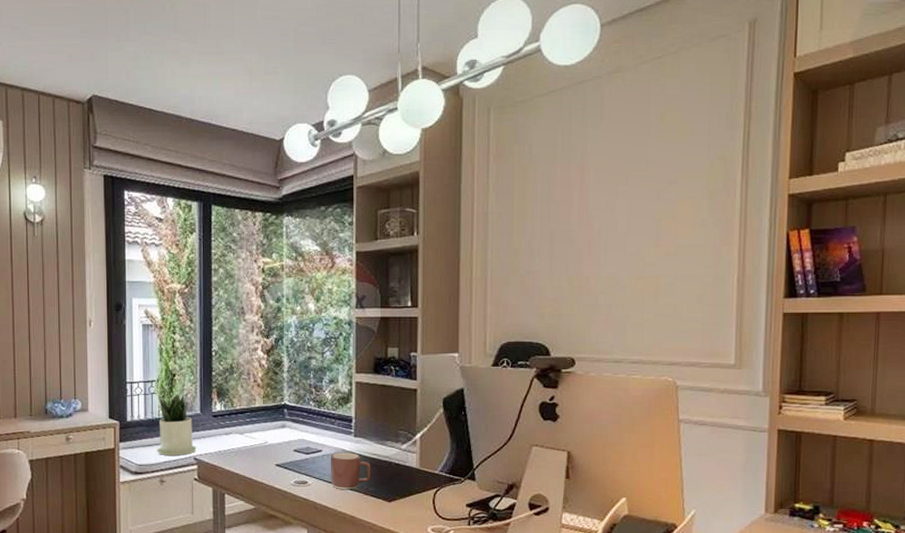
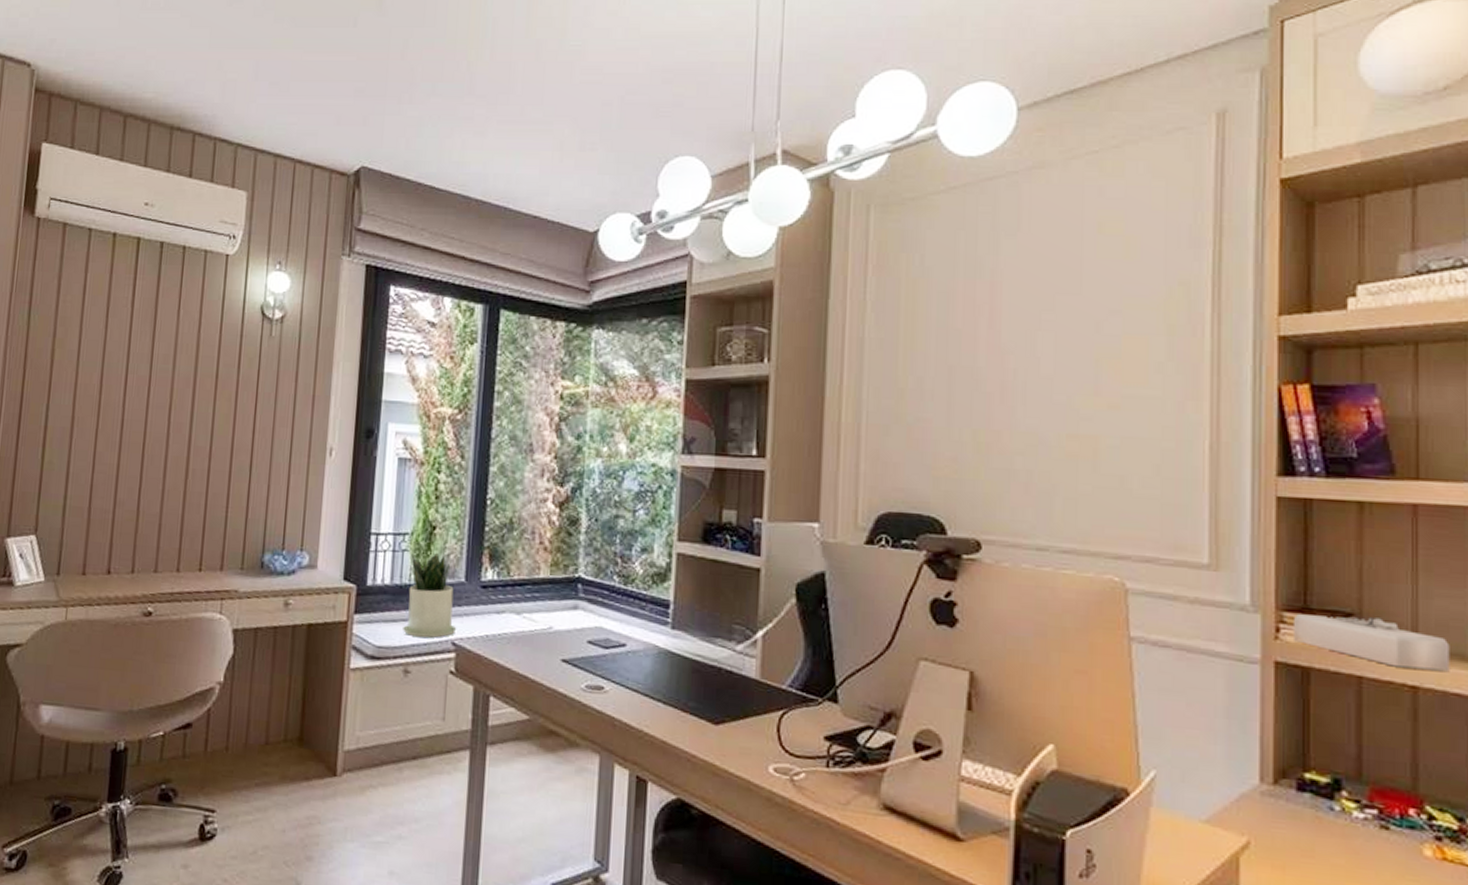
mug: present [330,453,372,490] -> none [635,649,693,704]
decorative box: none [790,394,896,428] -> present [1292,614,1450,671]

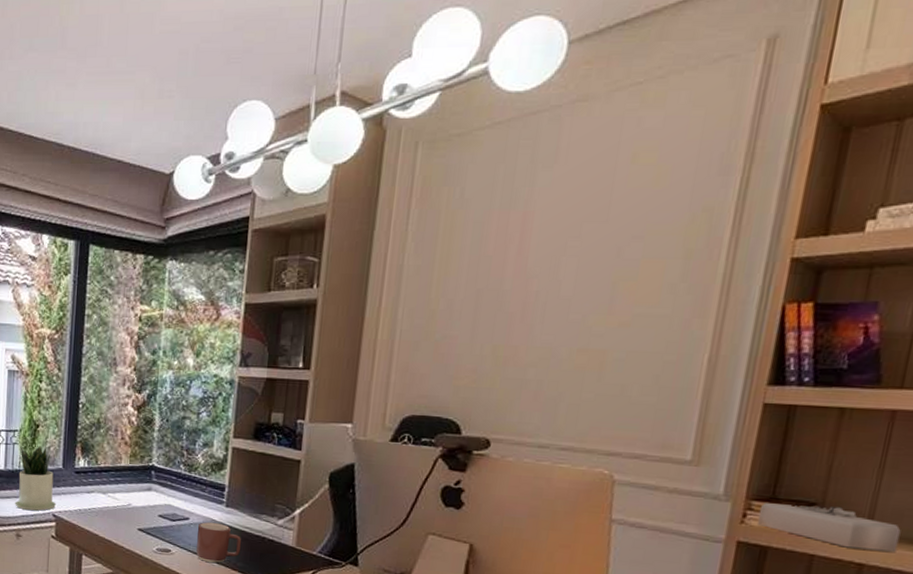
mug: none [635,649,693,704] -> present [196,522,242,563]

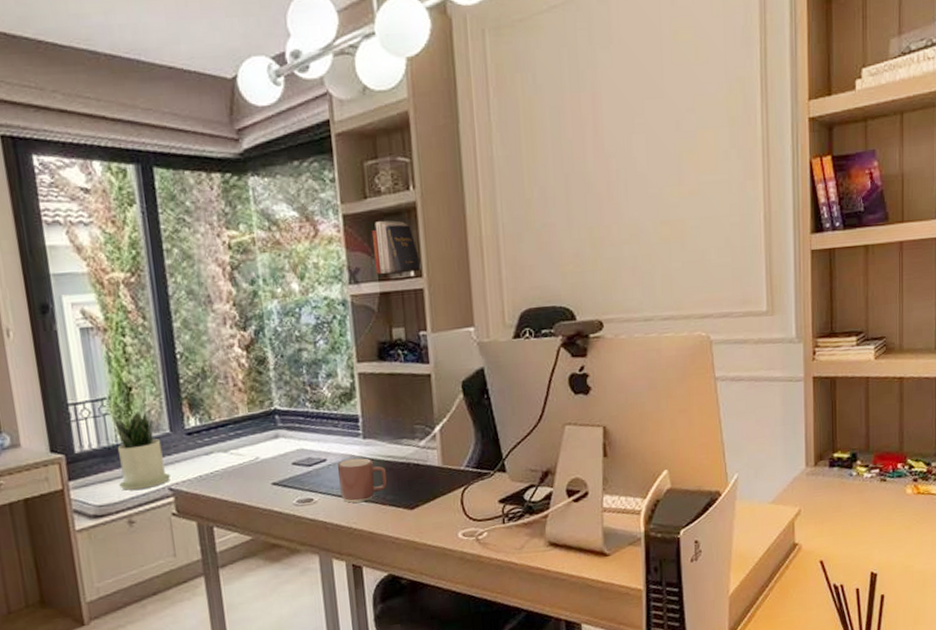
books: none [266,312,312,364] -> present [371,220,423,275]
decorative box: present [756,503,901,552] -> none [824,332,922,366]

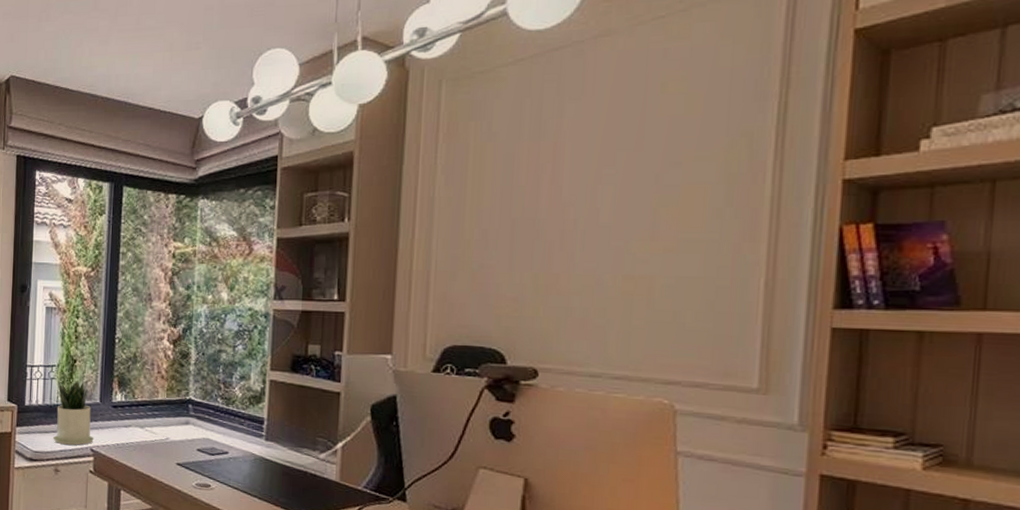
mug: present [337,458,387,503] -> none [236,456,283,499]
books: present [371,220,423,275] -> none [301,246,347,296]

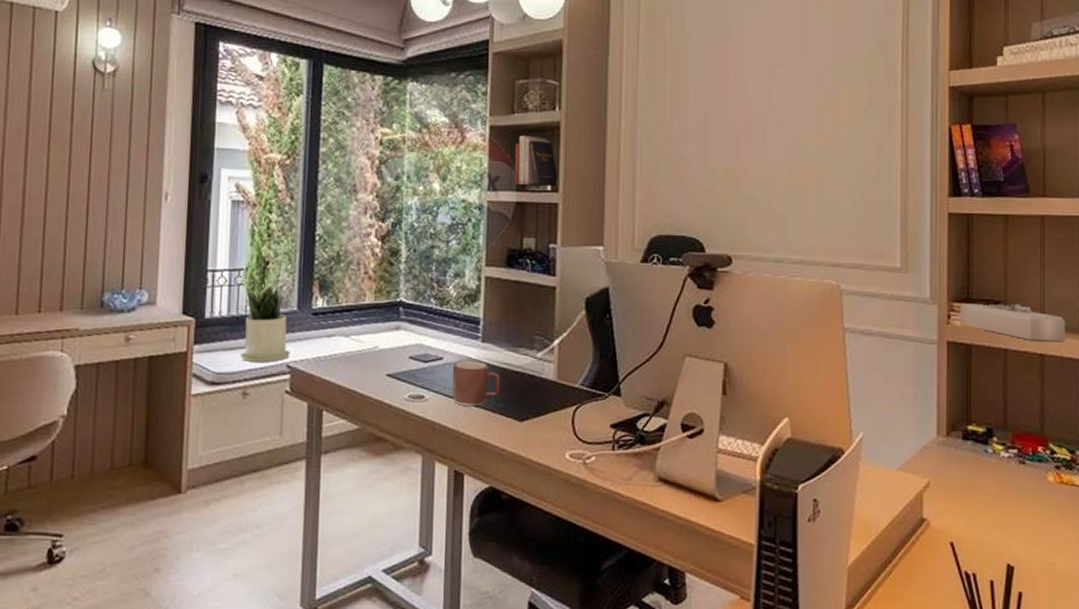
mug: none [236,456,283,499] -> present [452,361,501,407]
books: none [301,246,347,296] -> present [514,135,559,187]
decorative box: none [840,433,1007,486] -> present [959,304,1065,341]

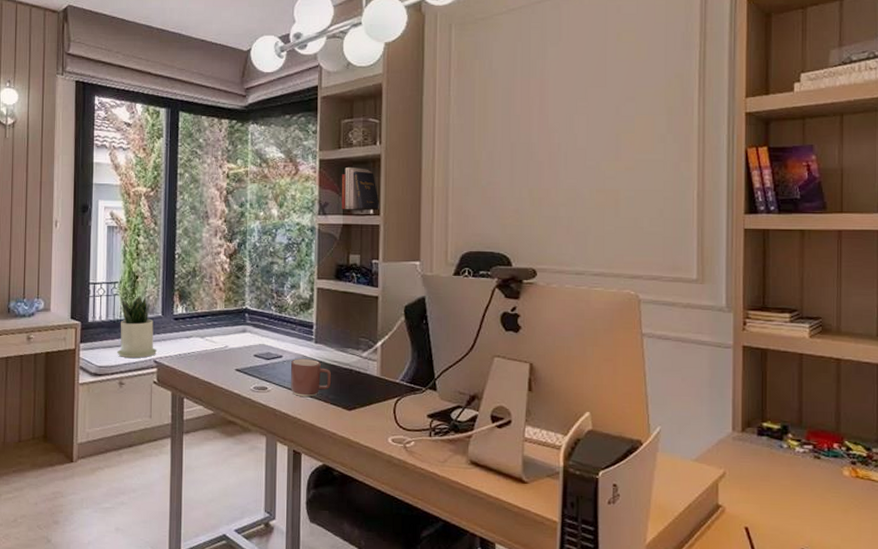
decorative box: present [959,304,1065,341] -> none [755,312,862,347]

